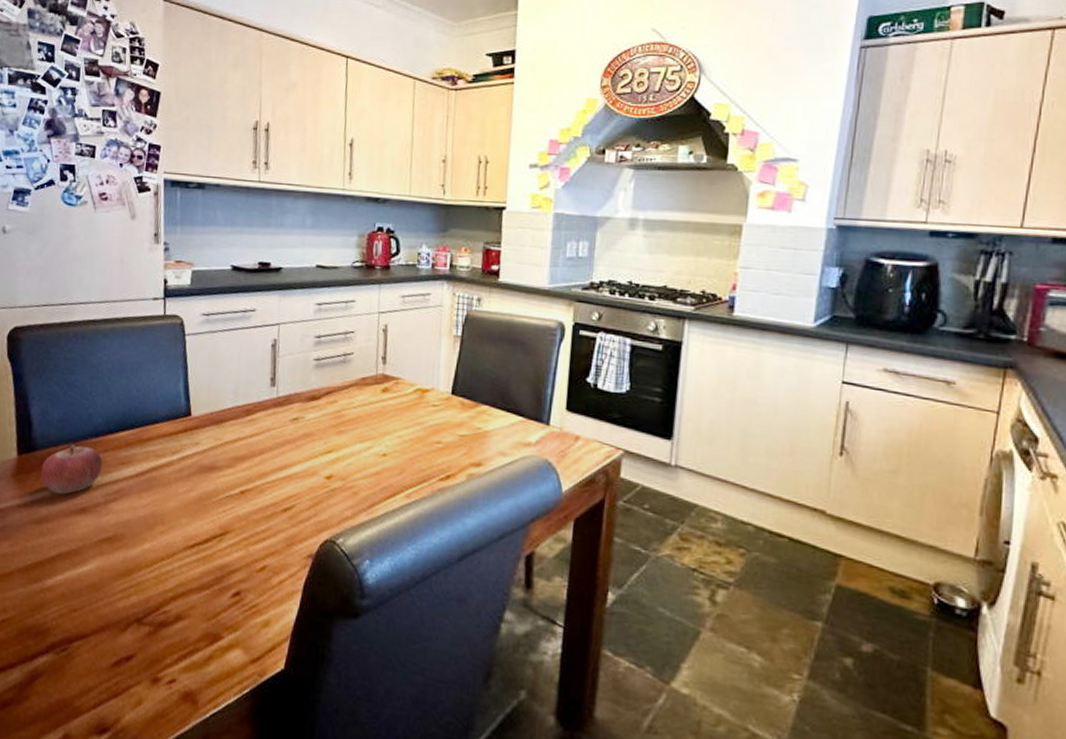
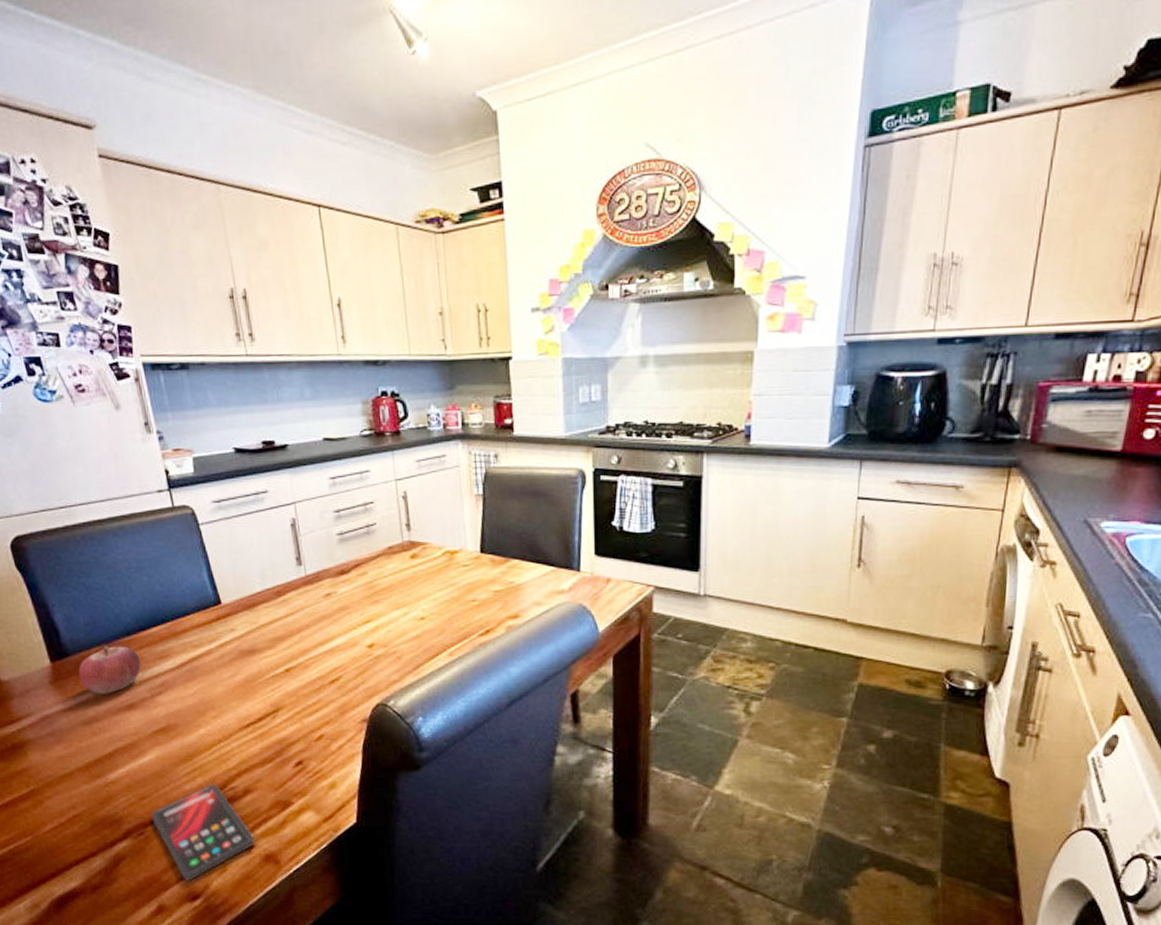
smartphone: none [78,604,177,711] -> present [151,784,255,881]

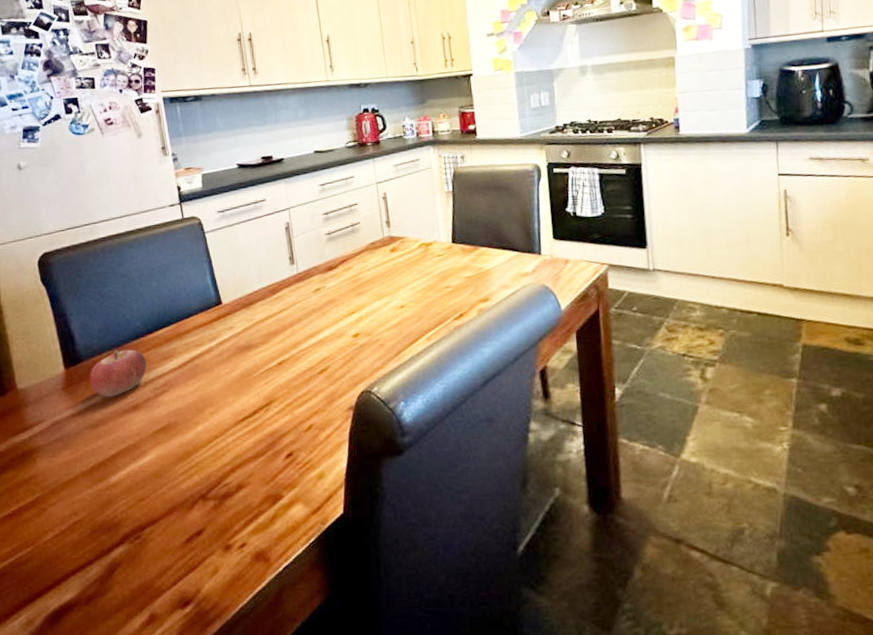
smartphone: present [151,784,255,881] -> none [148,481,246,586]

